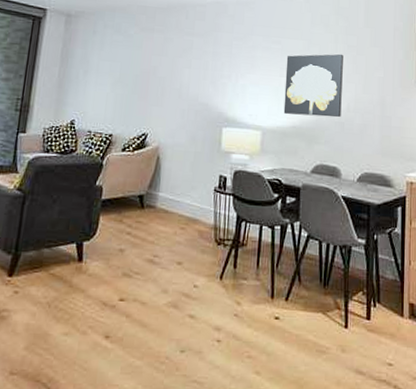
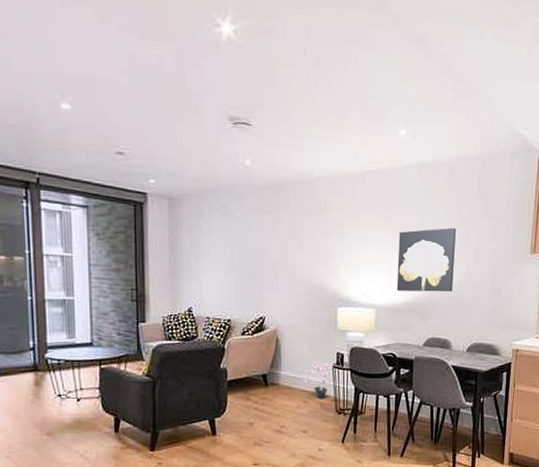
potted plant: none [181,183,216,227] -> present [302,361,334,399]

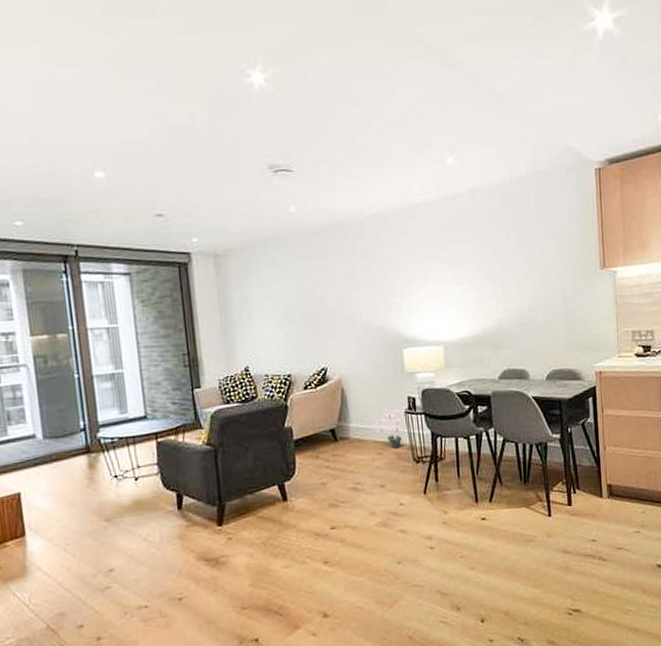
wall art: present [396,227,456,292] -> none [458,251,523,325]

